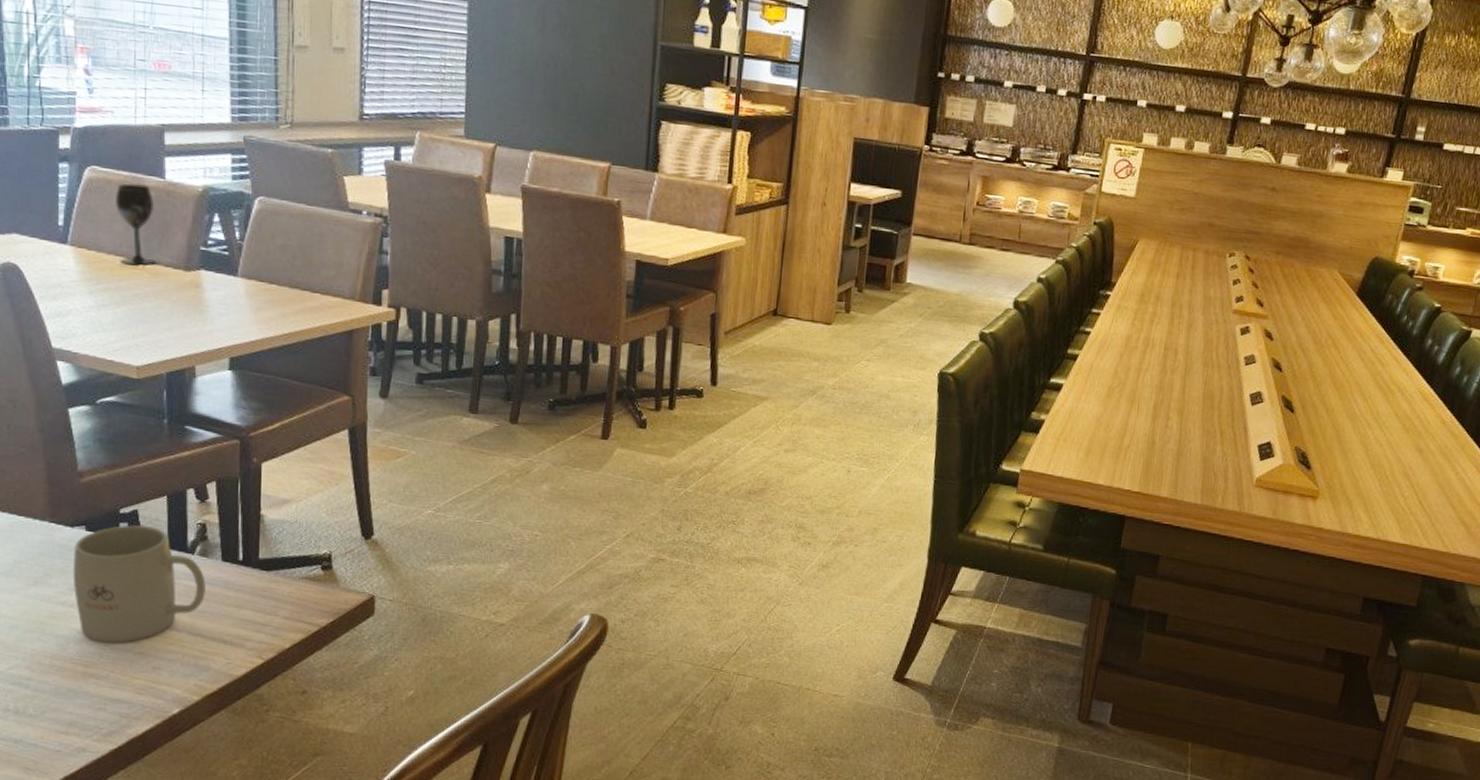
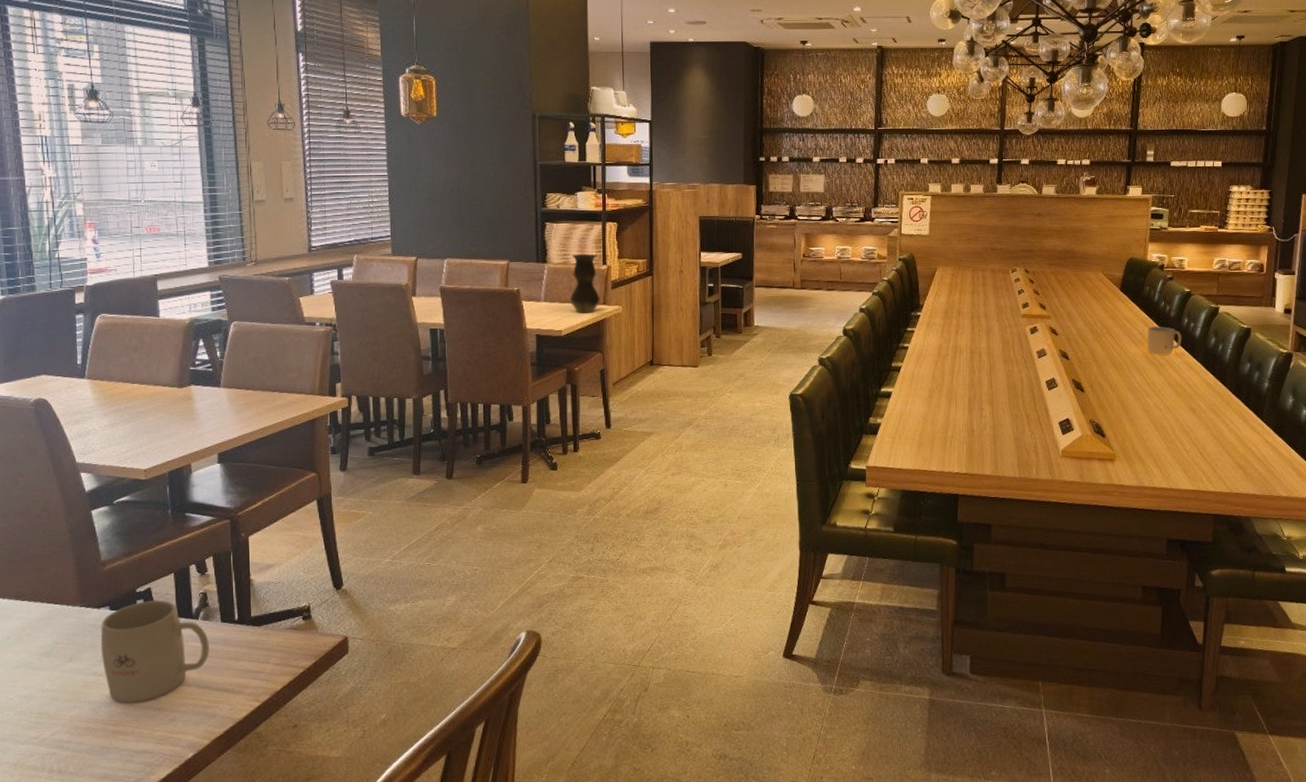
wine glass: present [116,183,156,266] -> none [121,324,155,389]
vase: none [683,165,723,242] -> present [570,253,600,313]
mug: none [1377,344,1422,382] -> present [1147,326,1182,356]

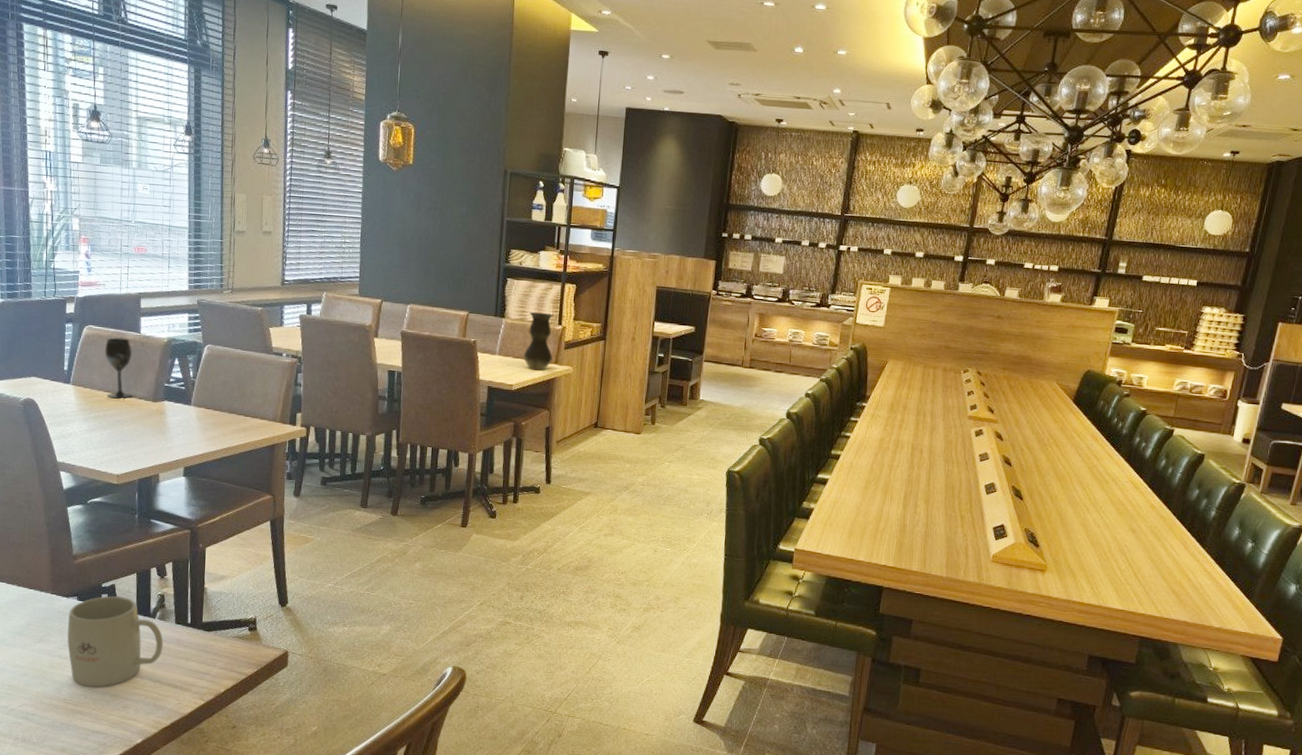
wine glass: none [121,324,155,389] -> present [105,337,133,399]
mug: present [1147,326,1182,356] -> none [1093,442,1132,473]

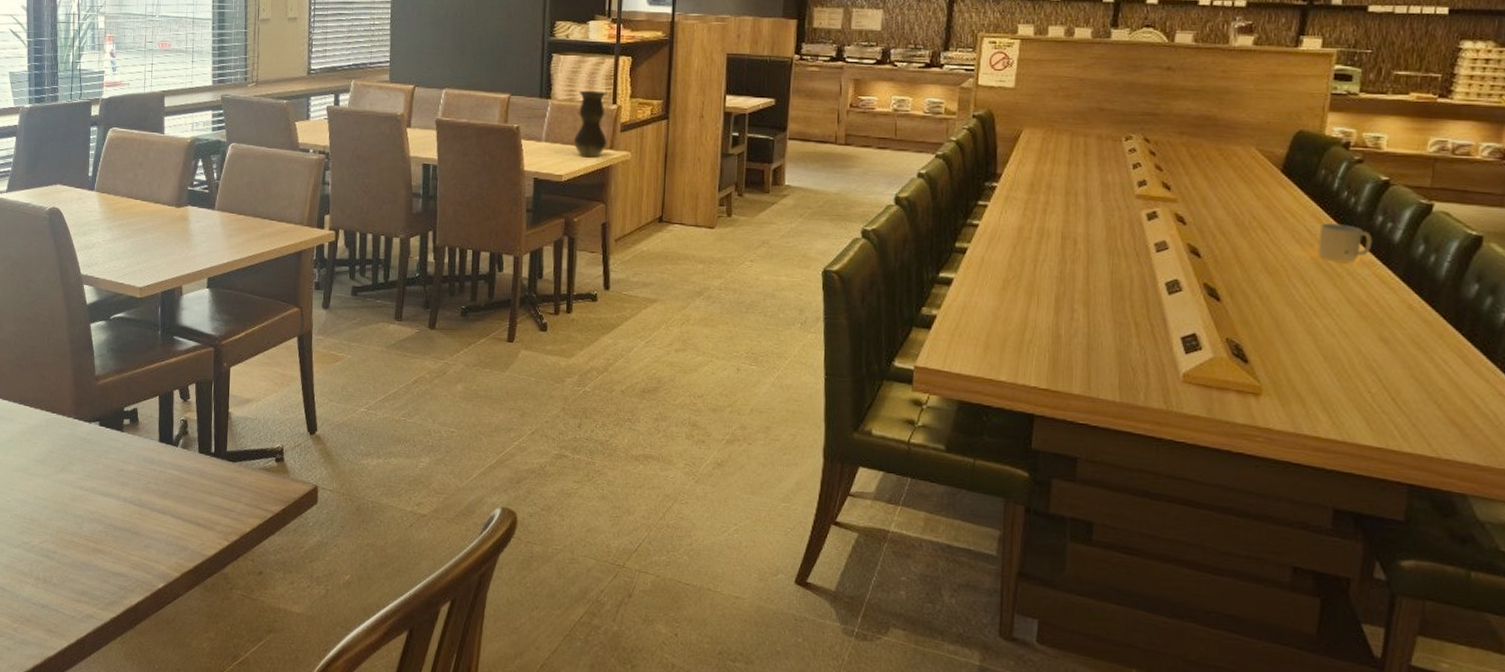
mug: present [67,596,163,687] -> none [88,421,186,524]
wine glass: present [105,337,133,399] -> none [129,139,156,205]
mug: none [1093,442,1132,473] -> present [1318,223,1373,264]

